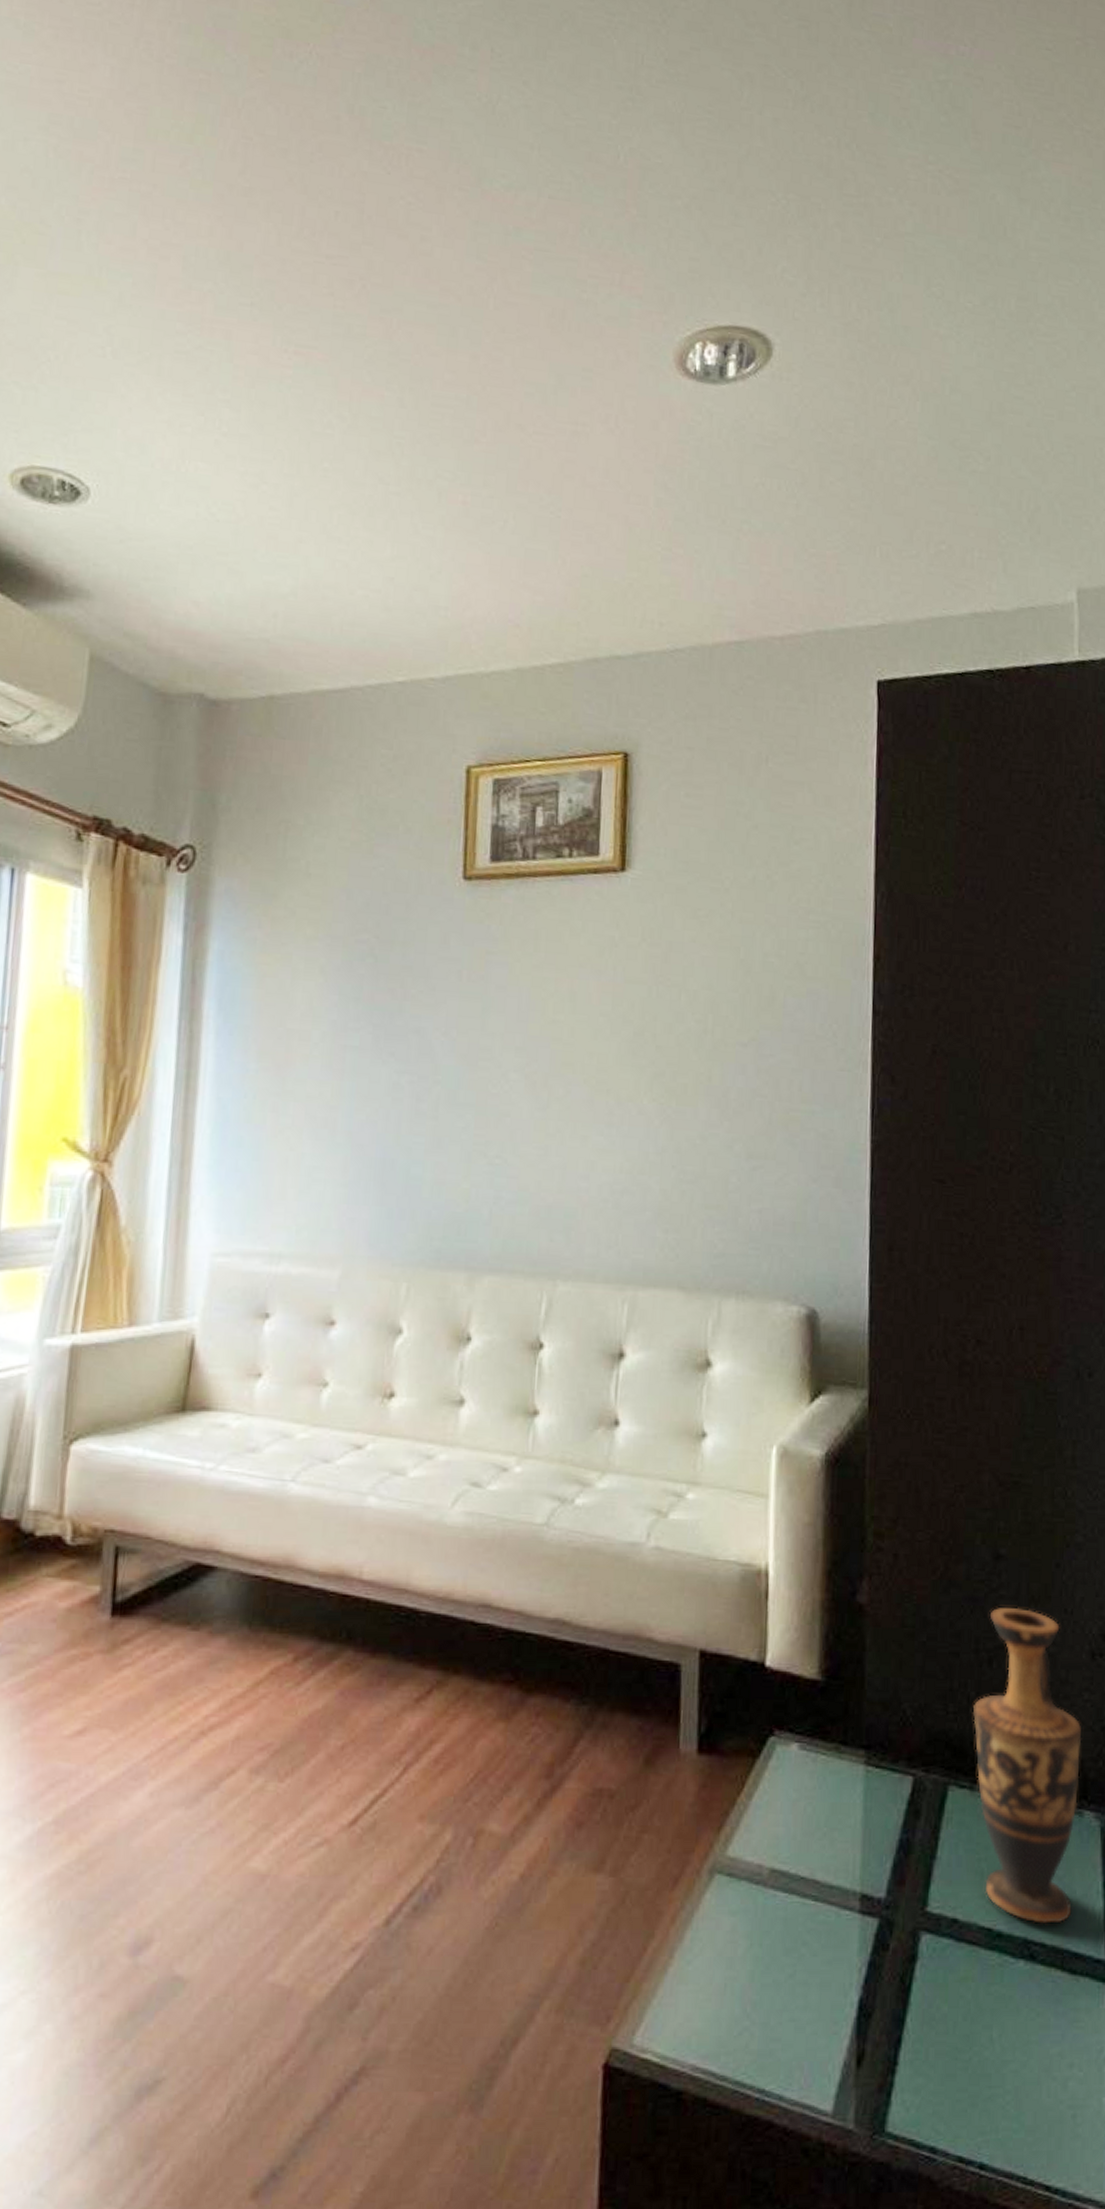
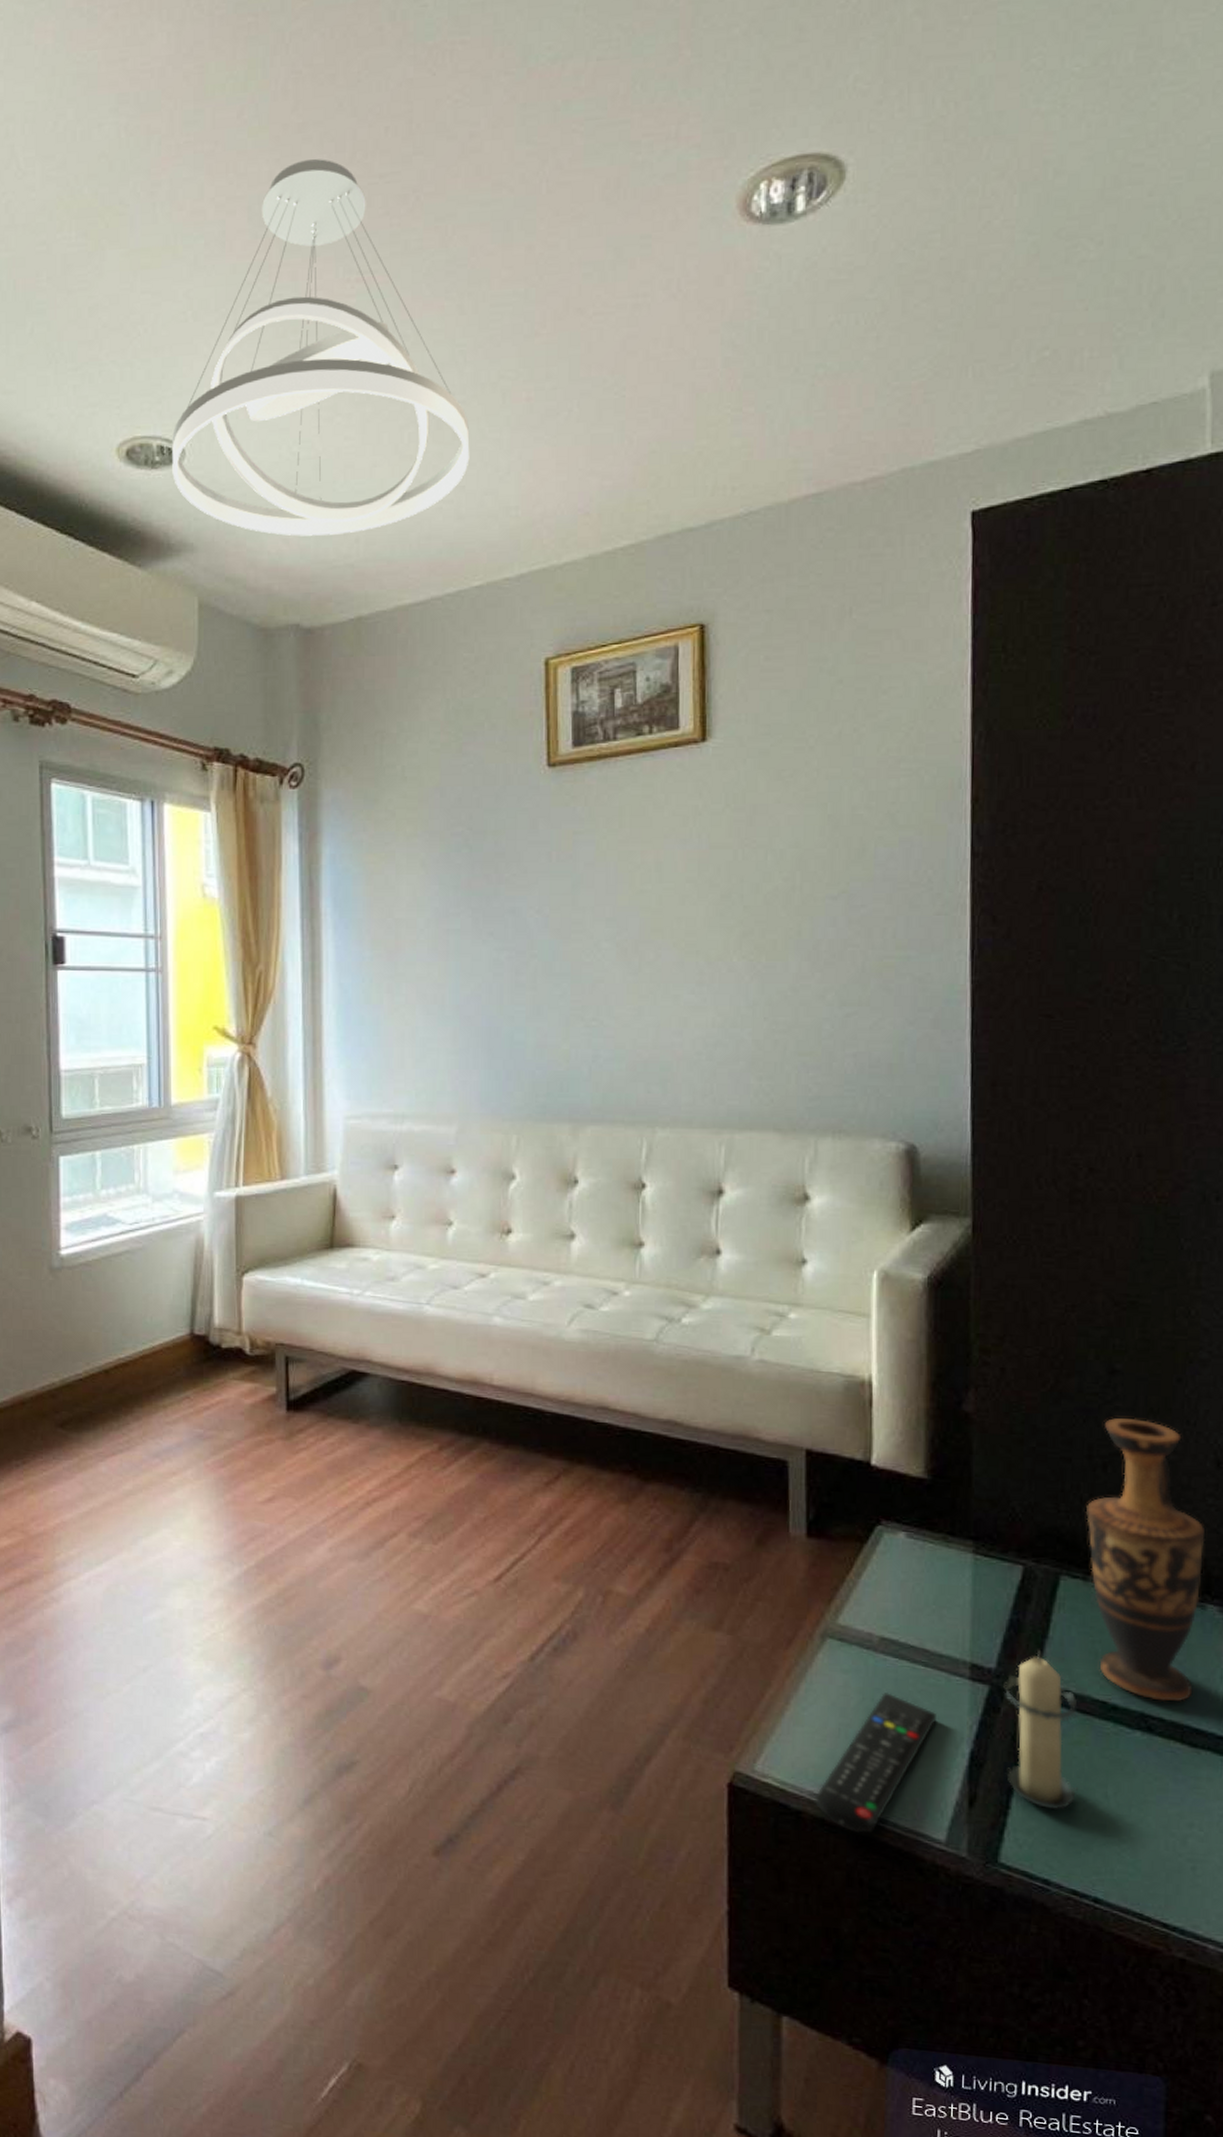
pendant light: none [72,223,402,607] -> present [172,159,470,536]
remote control: none [697,1935,826,2112] -> present [815,1692,937,1834]
candle: none [893,1872,966,2060] -> present [1003,1649,1079,1810]

